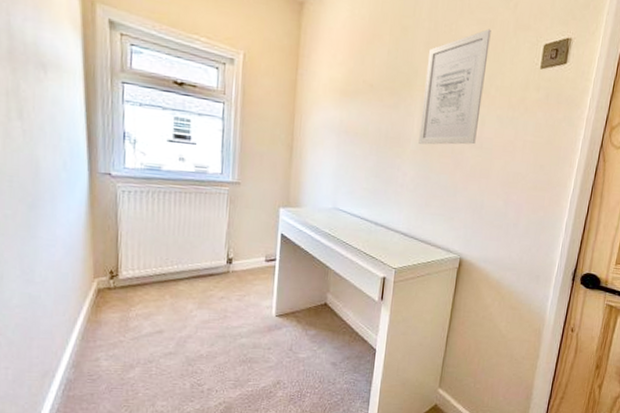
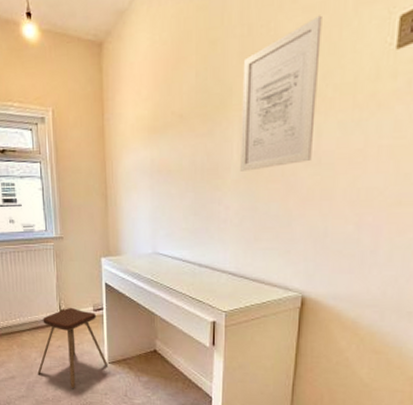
music stool: none [192,256,275,344] -> present [37,307,107,389]

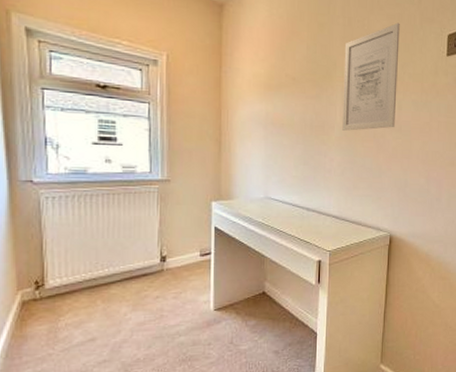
music stool: present [37,307,107,389] -> none [127,253,213,344]

